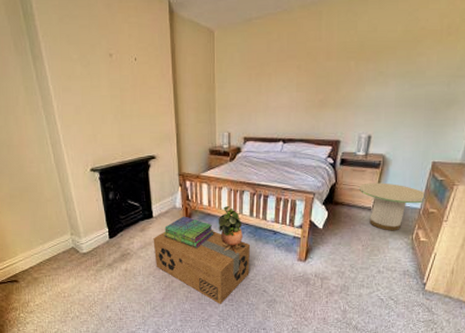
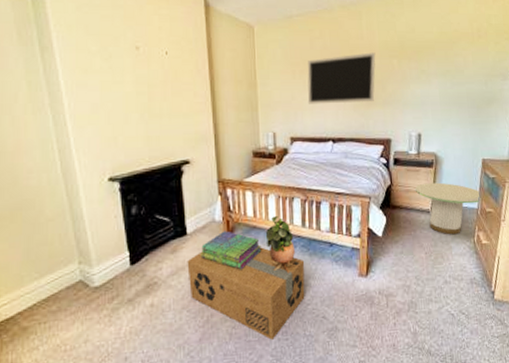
chalkboard: none [261,54,333,107] -> present [307,52,376,104]

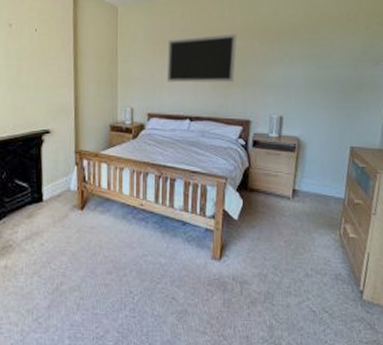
cardboard box: present [187,247,305,340] -> none [41,219,156,315]
stack of books: present [200,231,262,270] -> none [54,200,114,241]
potted plant: present [265,216,295,274] -> none [118,190,147,249]
side table: present [415,182,480,235] -> none [274,167,347,225]

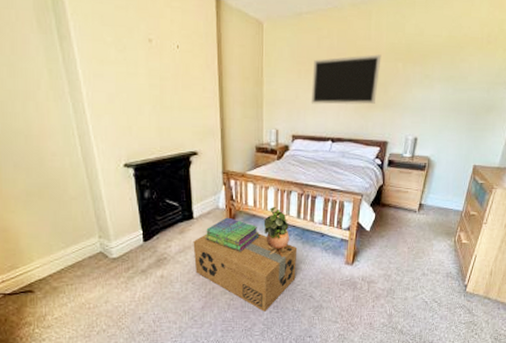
cardboard box: none [41,219,156,315] -> present [193,233,298,312]
stack of books: none [54,200,114,241] -> present [205,217,260,252]
potted plant: none [118,190,147,249] -> present [263,207,289,258]

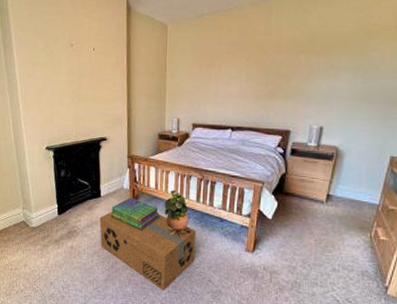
chalkboard: present [311,54,382,105] -> none [211,47,283,96]

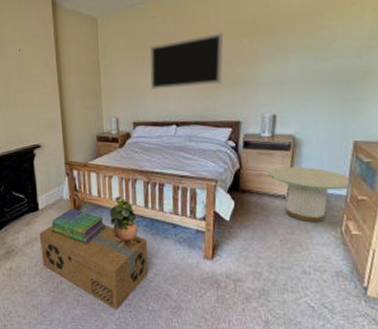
chalkboard: none [211,47,283,96] -> present [150,33,224,90]
side table: none [310,174,384,227] -> present [268,166,350,223]

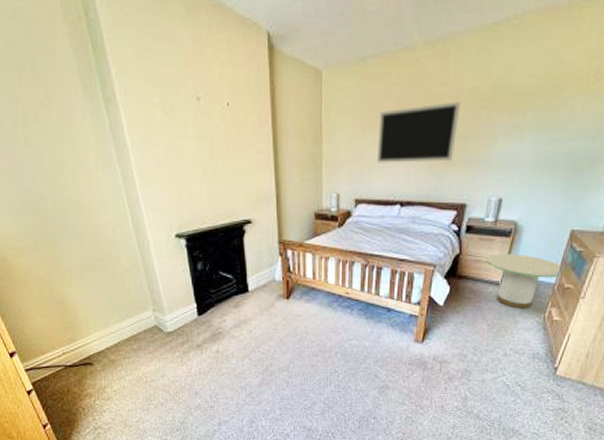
cardboard box: present [39,224,148,310] -> none [249,308,361,390]
stack of books: present [50,208,106,244] -> none [261,290,319,327]
potted plant: present [109,197,138,251] -> none [323,279,352,334]

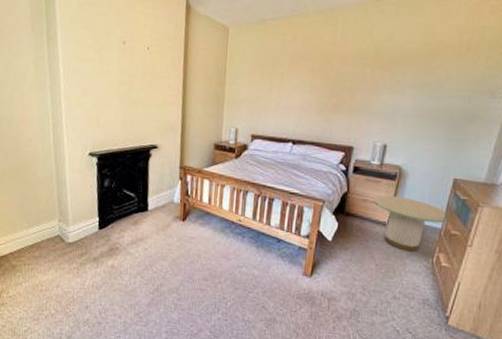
chalkboard: present [376,102,461,163] -> none [272,59,348,108]

